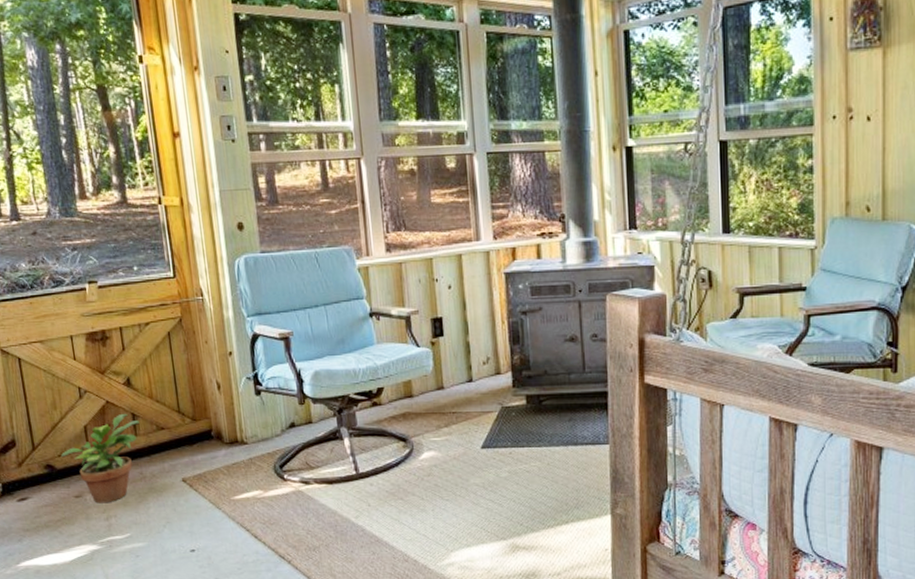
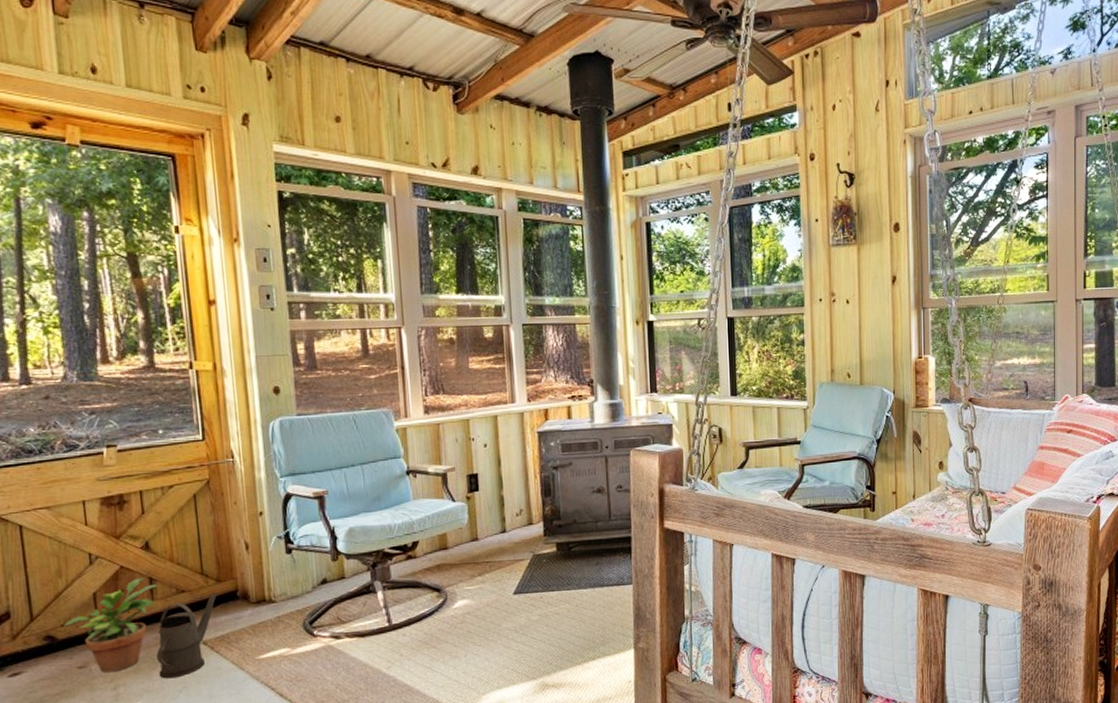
watering can: none [142,431,193,513] -> present [156,593,217,679]

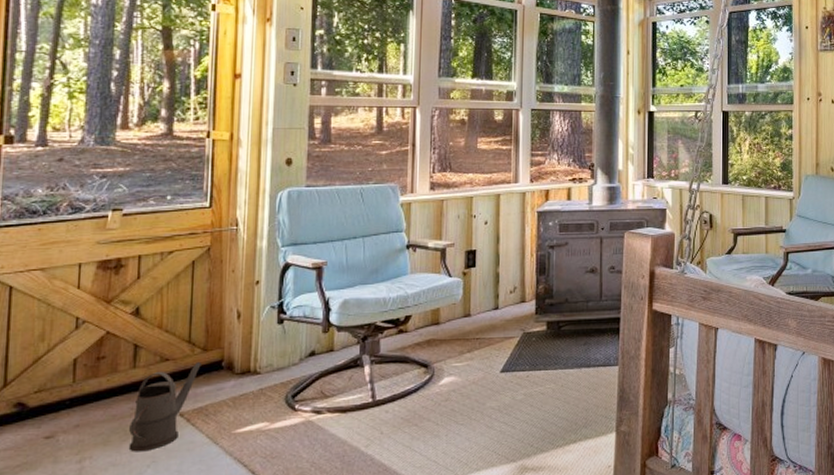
potted plant: present [63,577,157,673] -> none [37,344,141,444]

